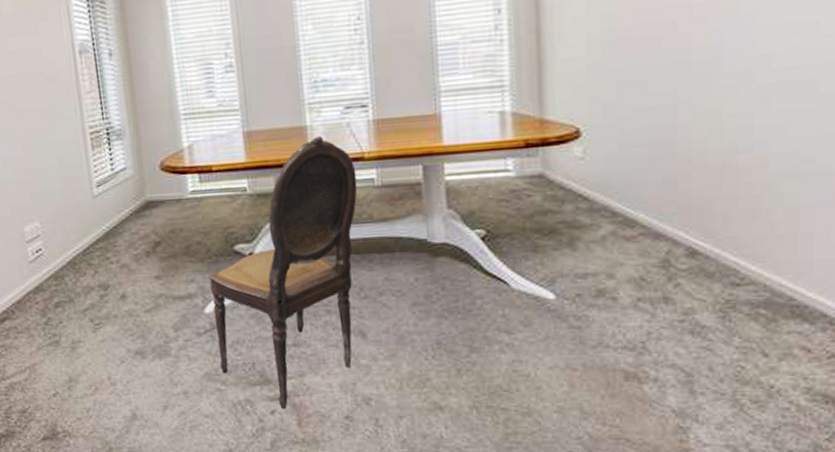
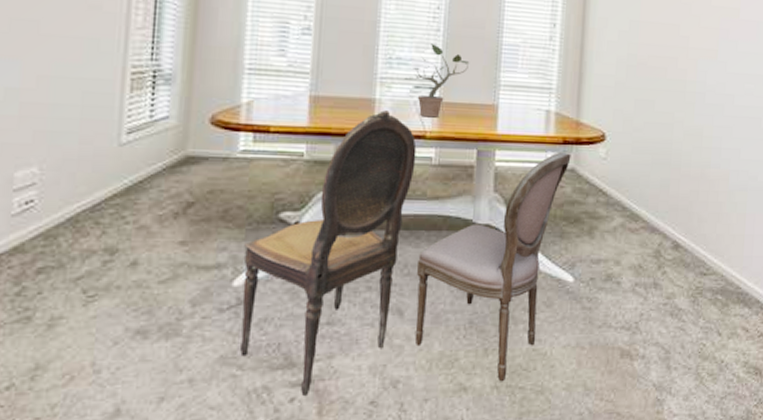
potted plant: none [333,58,402,138] -> present [404,43,470,118]
dining chair: none [373,156,537,402] -> present [414,152,571,382]

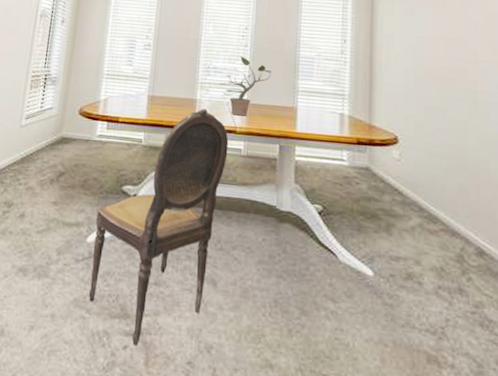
dining chair: present [414,152,571,382] -> none [226,151,365,366]

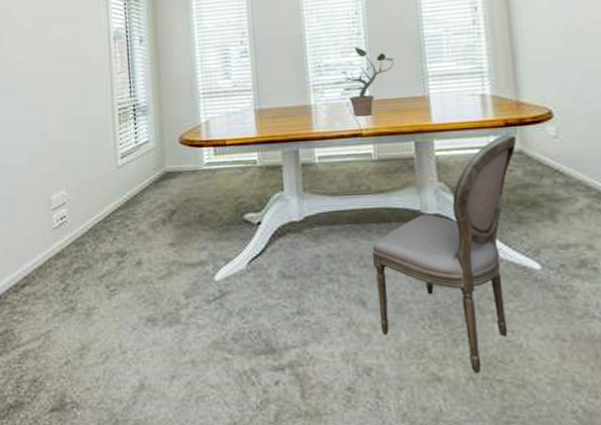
dining chair: present [89,109,229,345] -> none [219,114,357,379]
dining chair: none [226,151,365,366] -> present [372,134,517,374]

